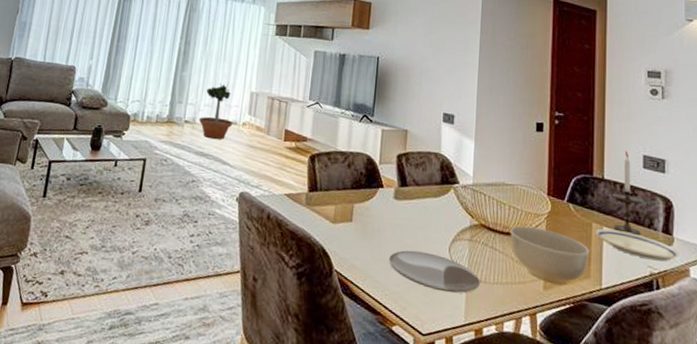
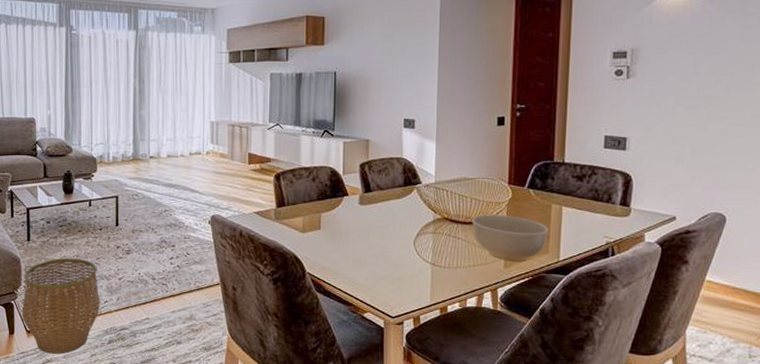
basket: none [20,221,112,337] -> present [22,258,101,354]
potted tree: present [198,82,233,140] -> none [163,114,197,171]
plate: present [389,250,480,294] -> none [358,248,444,280]
plate: present [595,228,680,262] -> none [554,208,637,231]
candlestick: present [612,150,644,236] -> none [572,133,603,211]

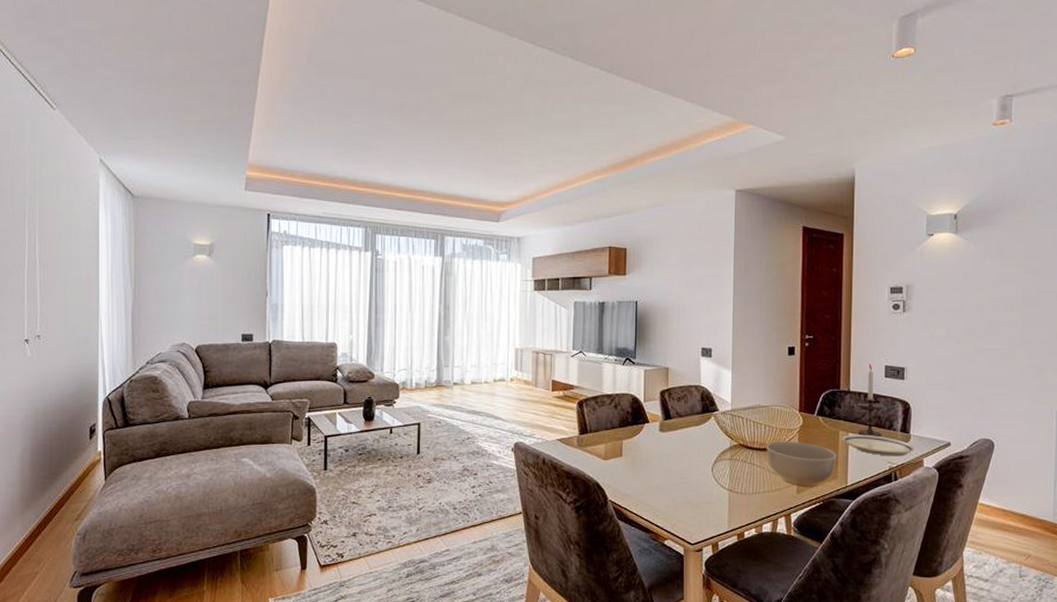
basket: present [22,258,101,354] -> none [315,487,400,590]
plate: none [554,208,637,231] -> present [842,435,916,457]
candlestick: none [572,133,603,211] -> present [857,363,885,437]

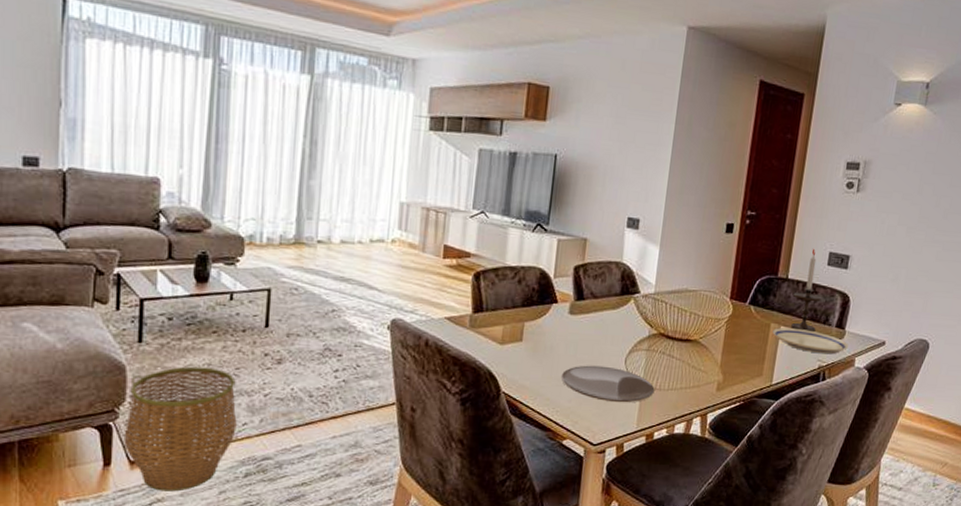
basket: none [315,487,400,590] -> present [123,366,238,492]
plate: none [658,474,741,507] -> present [562,365,655,403]
bowl: present [766,441,837,487] -> none [688,331,765,385]

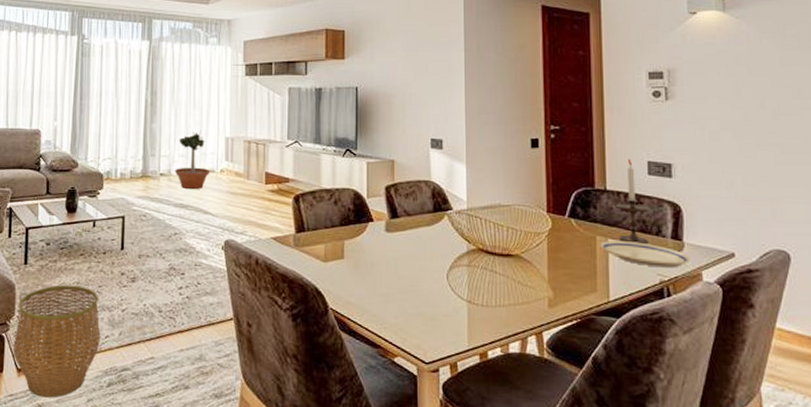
potted tree: none [335,190,380,261] -> present [174,129,210,190]
plate: present [562,365,655,403] -> none [386,281,482,320]

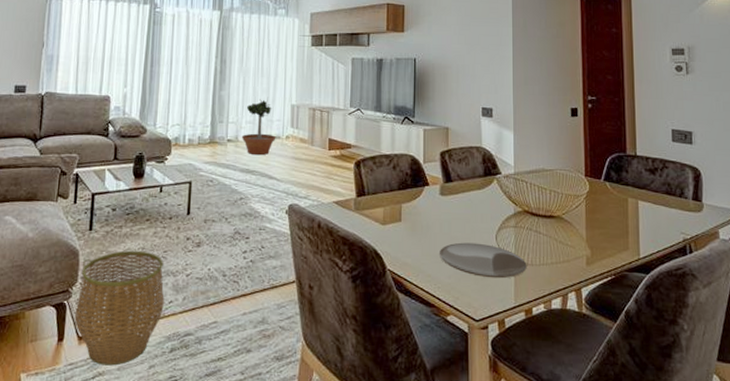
plate: none [386,281,482,320] -> present [440,242,527,279]
plate: present [600,240,692,268] -> none [631,202,710,227]
candlestick: present [616,158,650,245] -> none [645,126,674,206]

